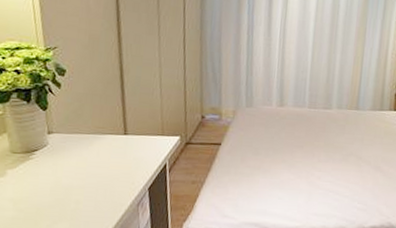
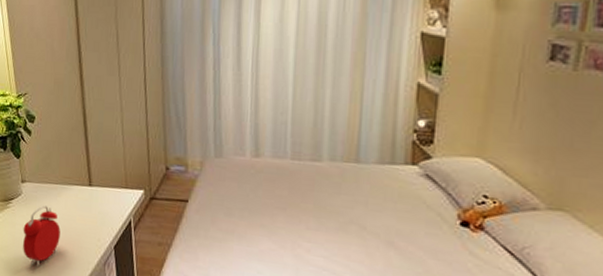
alarm clock: none [47,155,92,213] -> present [23,205,61,266]

